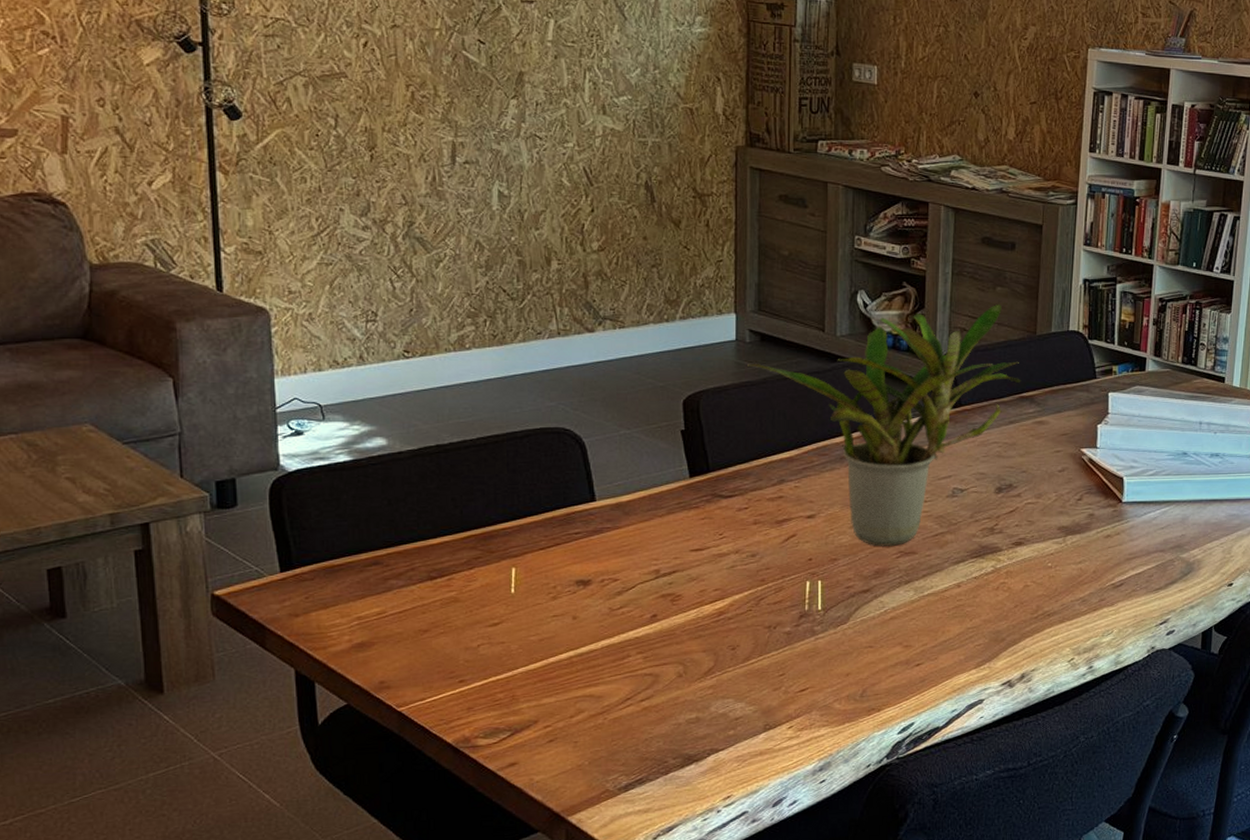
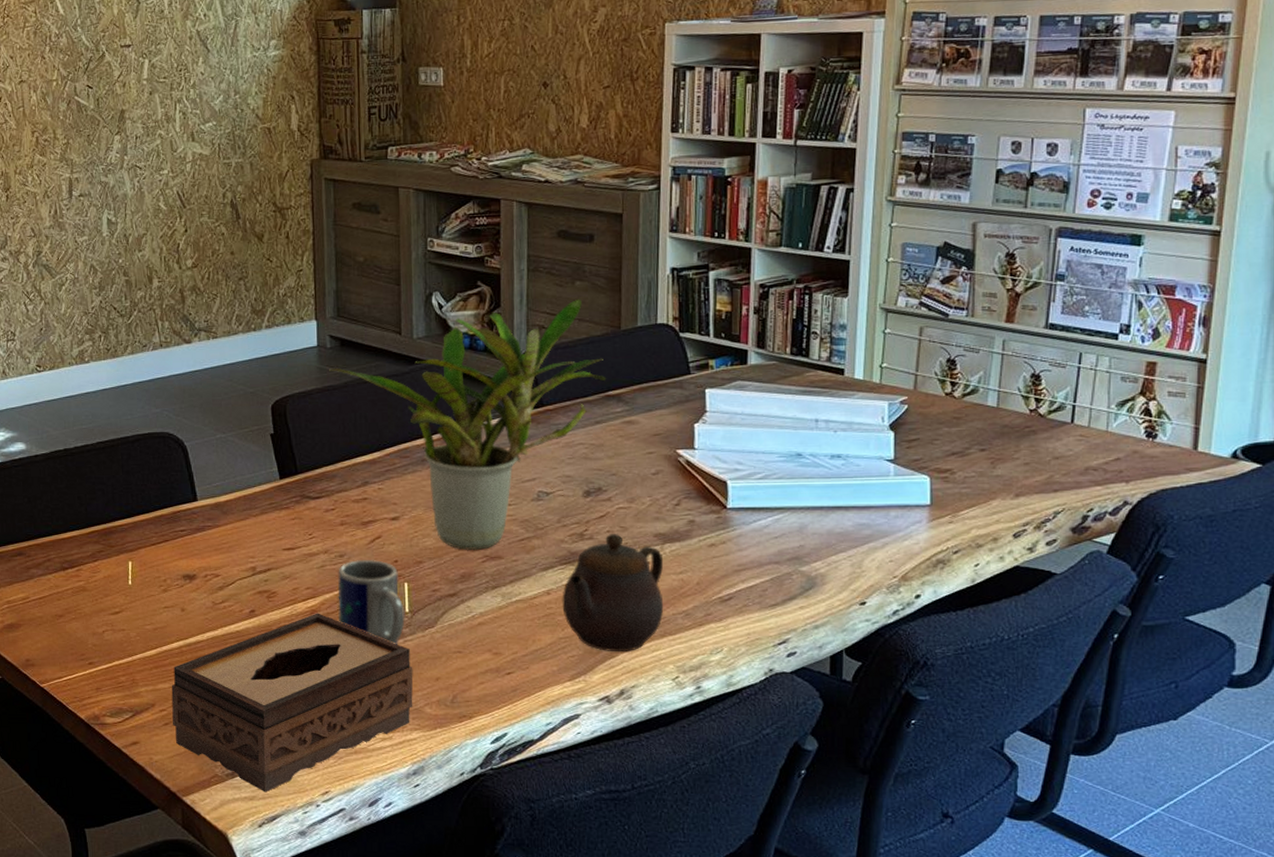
tissue box: none [558,614,823,803] -> present [171,613,413,793]
mug: none [748,559,817,643] -> present [337,560,405,645]
teapot: none [971,528,1065,639] -> present [562,534,664,653]

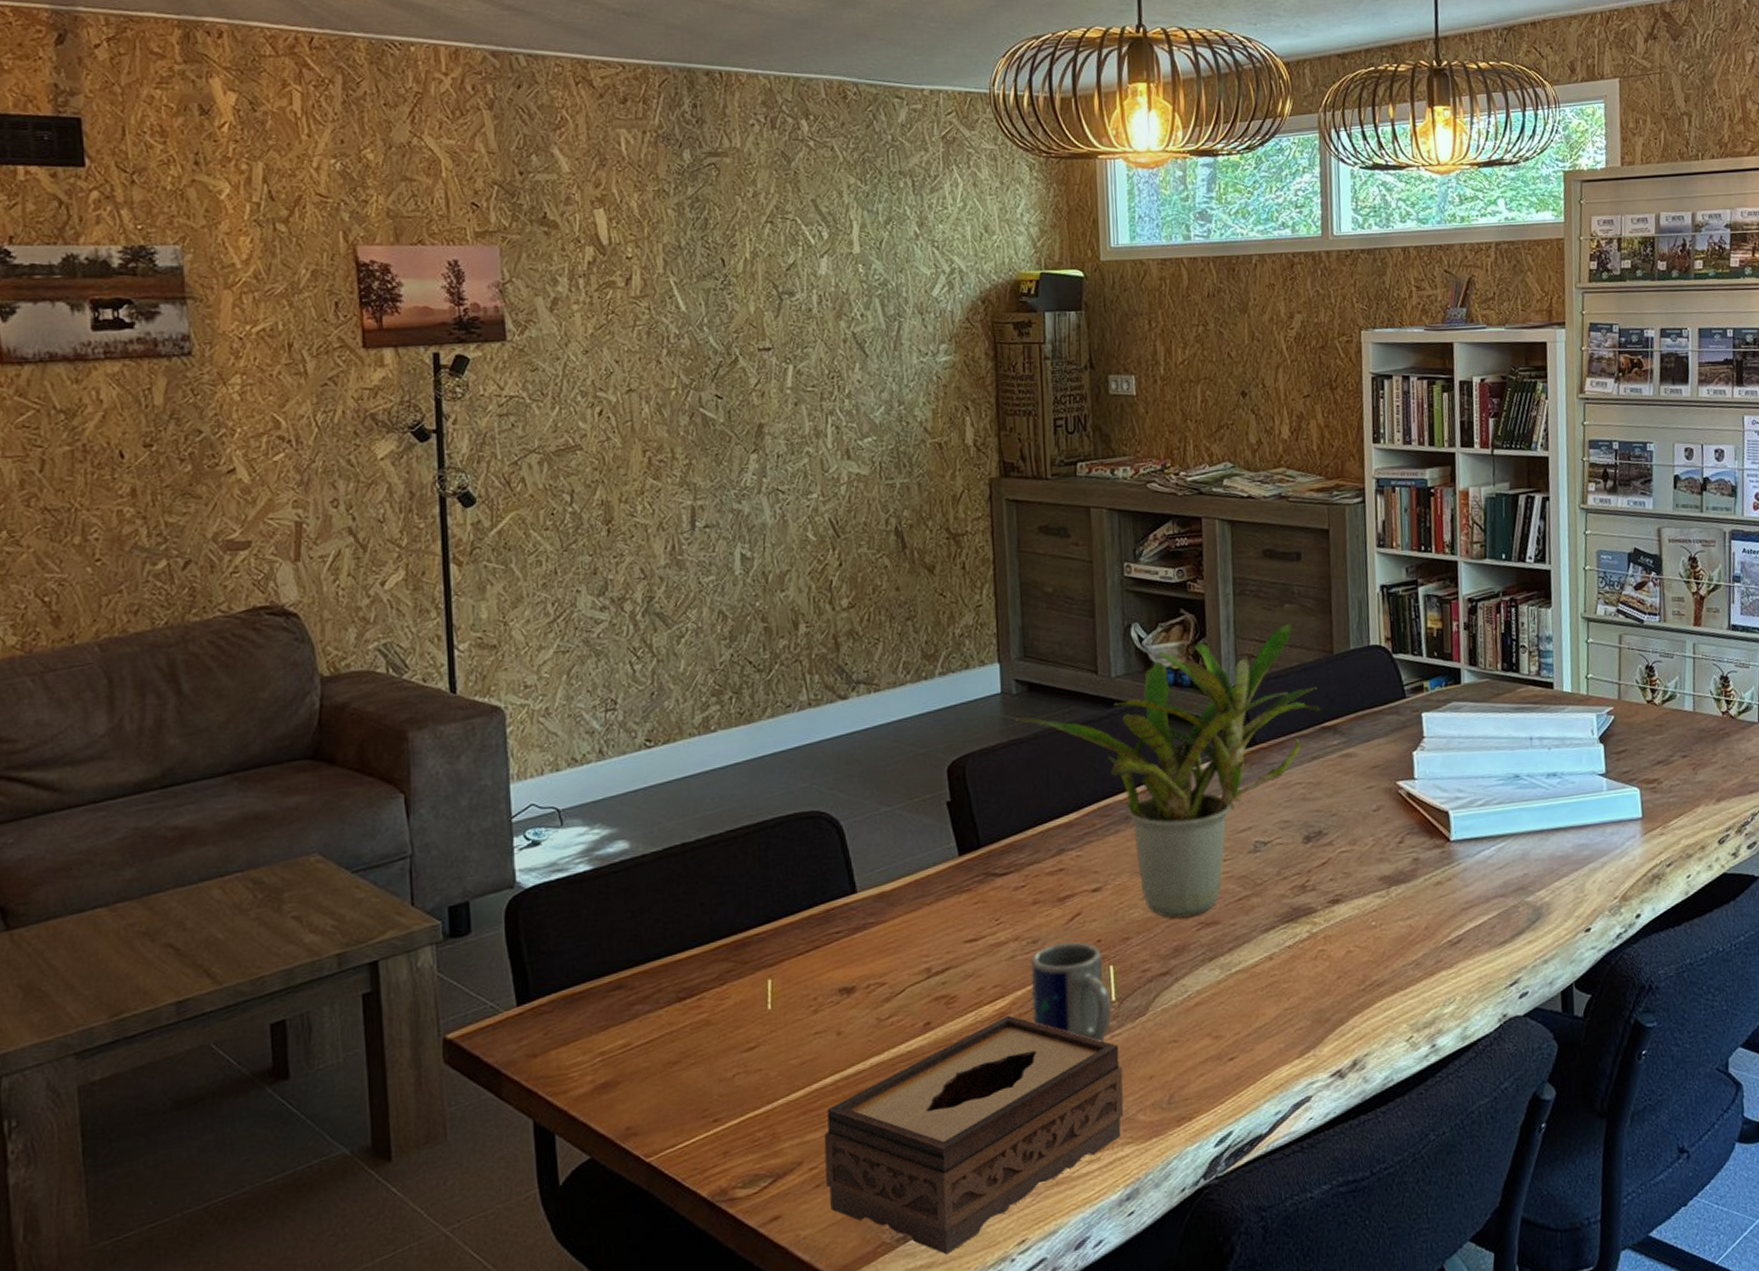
teapot: present [562,534,664,653] -> none [1285,881,1394,1018]

